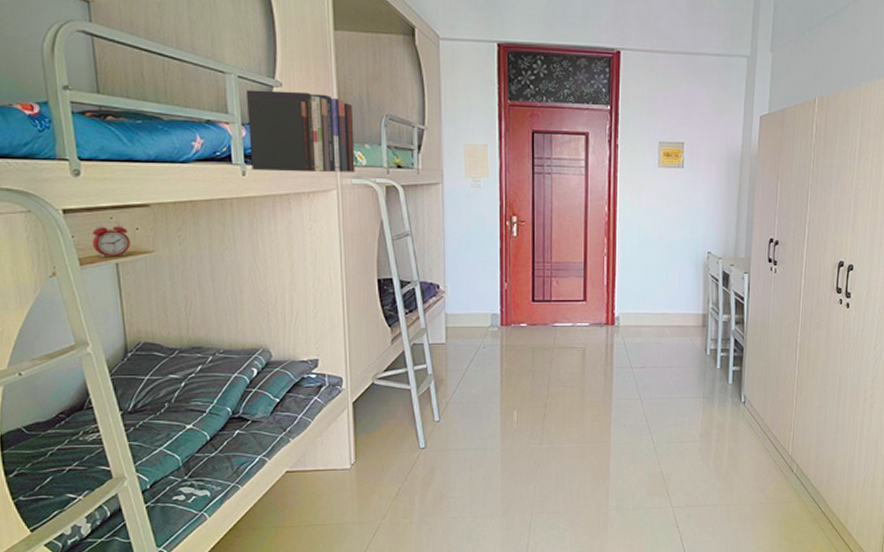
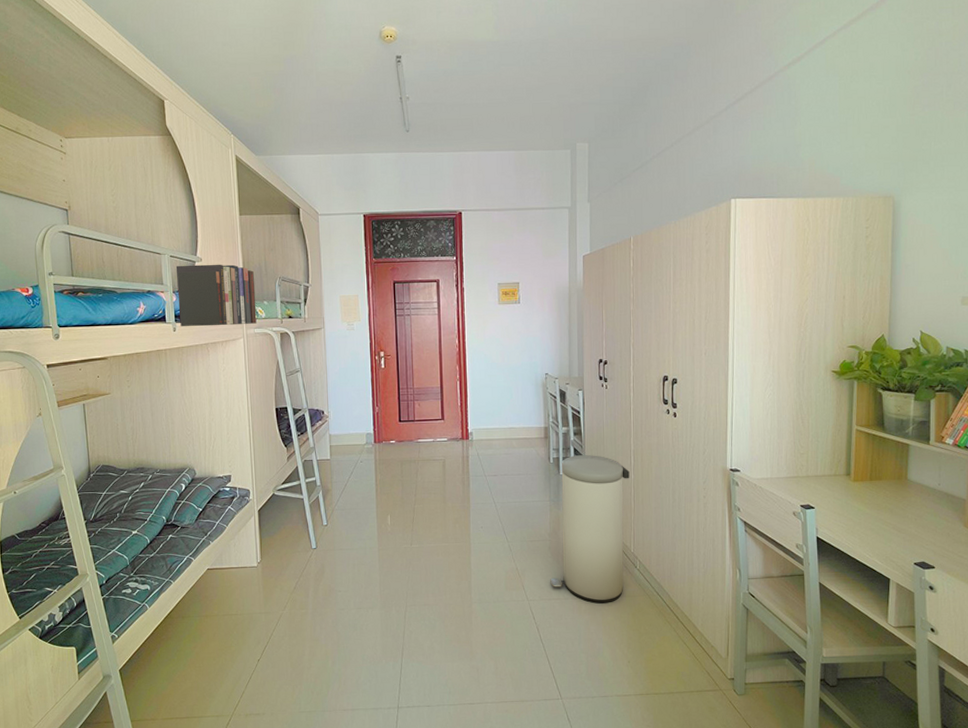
alarm clock: present [92,220,130,258] -> none [66,371,93,400]
pedal bin: none [698,347,794,510] -> present [550,455,630,604]

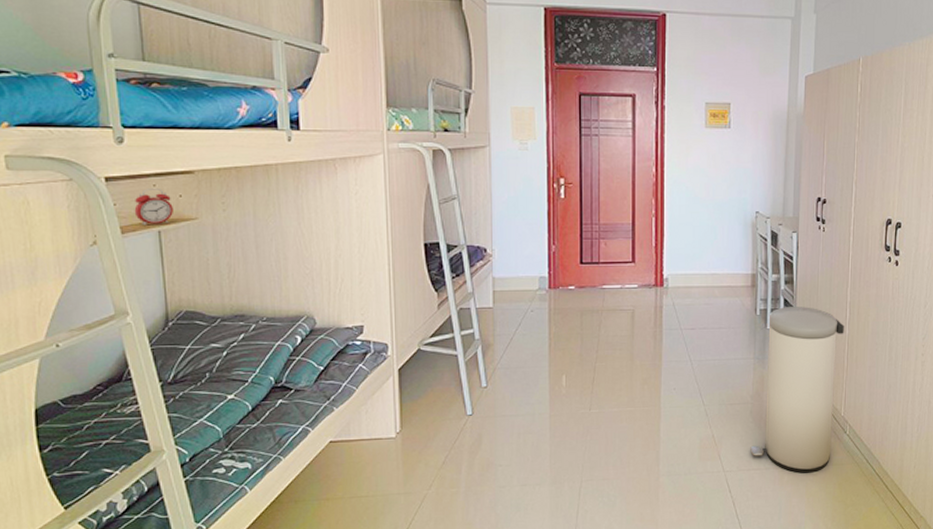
alarm clock: none [66,371,93,400] -> present [134,187,173,226]
books: present [175,264,257,327] -> none [292,55,402,137]

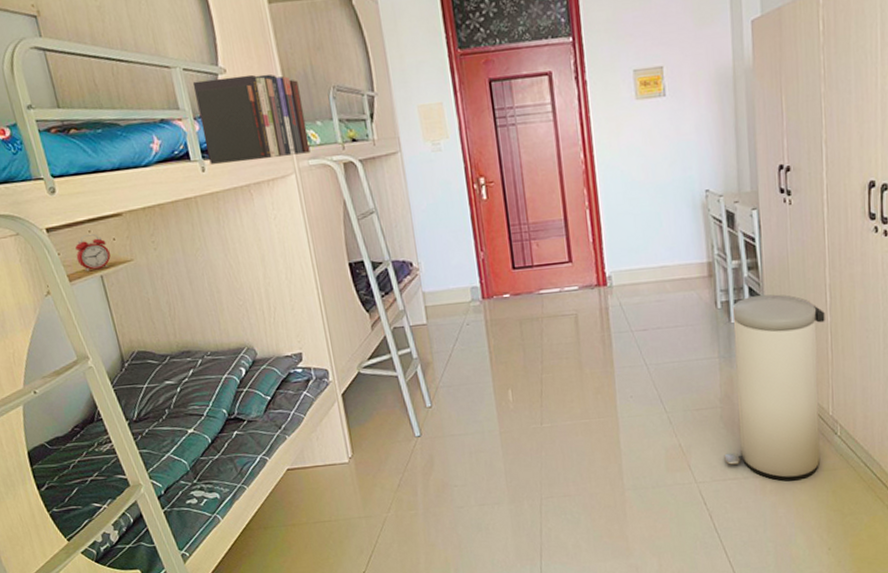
books: none [292,55,402,137] -> present [192,74,311,164]

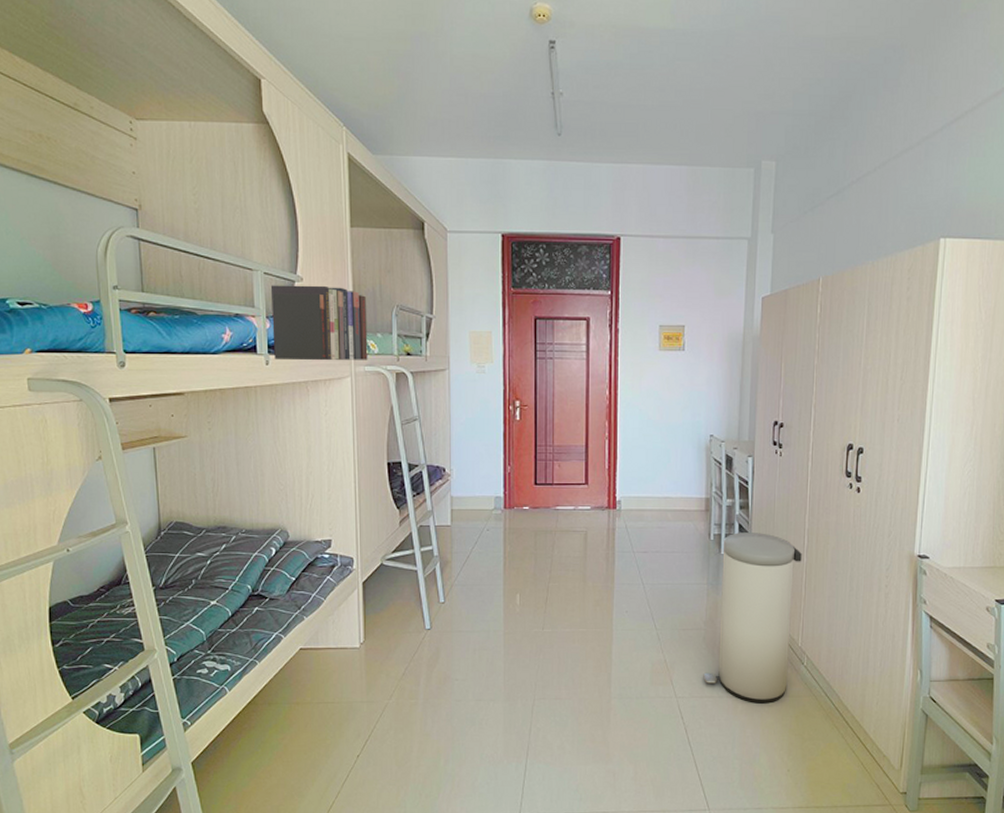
alarm clock: present [75,233,111,272] -> none [133,408,166,443]

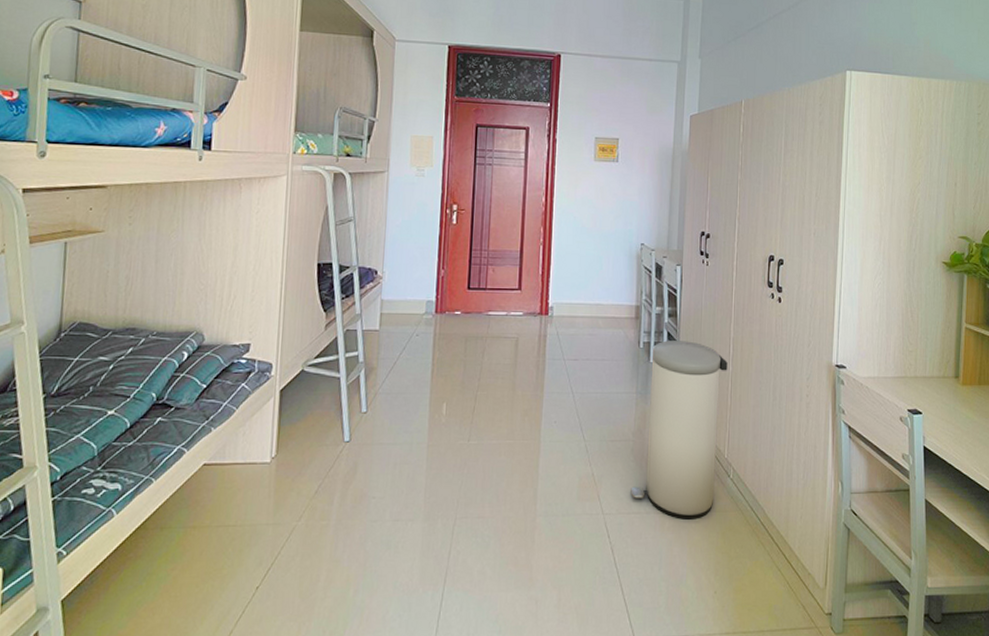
books: present [270,285,368,361] -> none [209,82,310,160]

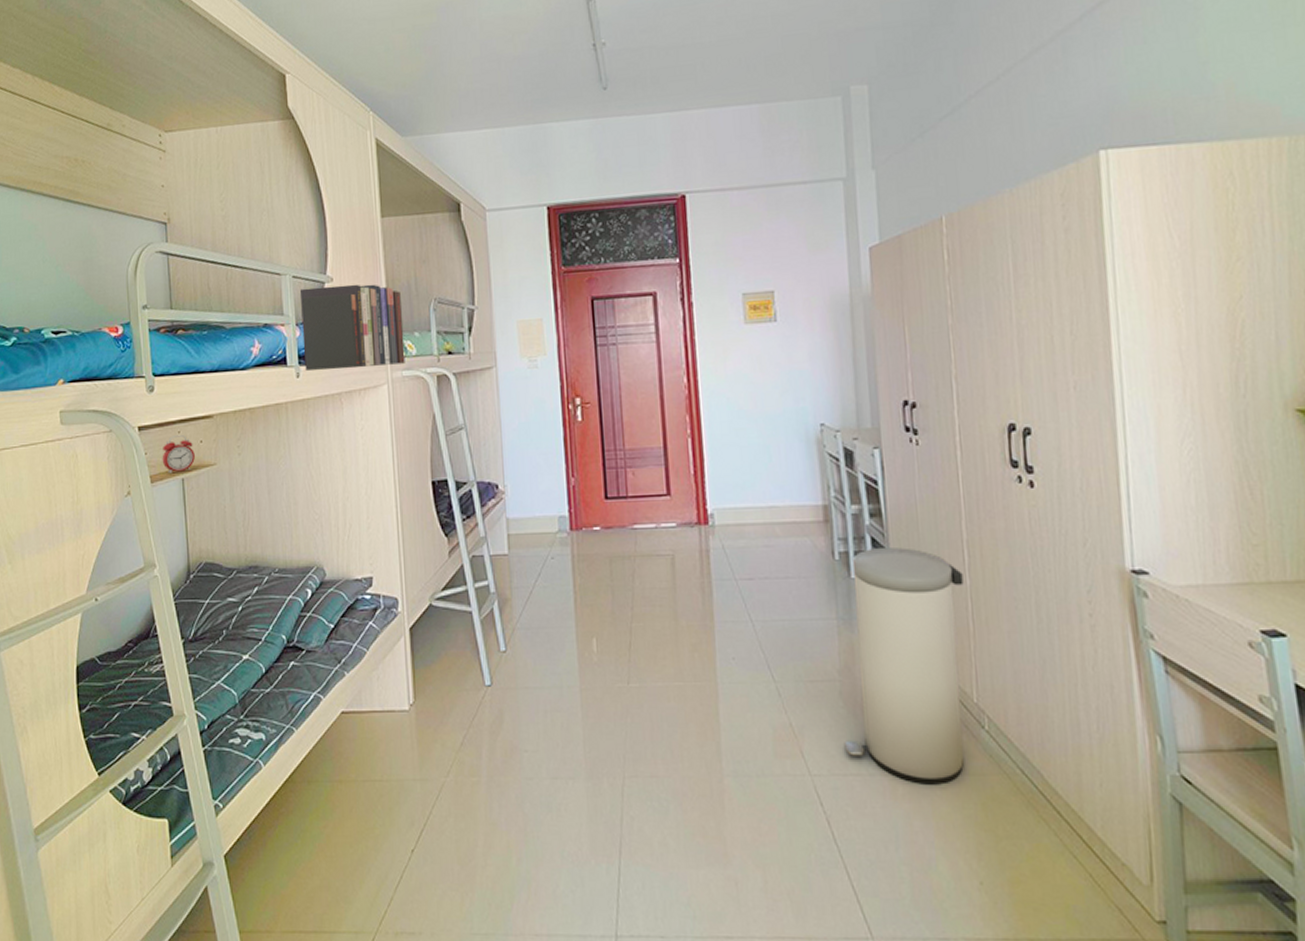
alarm clock: none [45,200,82,236] -> present [162,434,195,474]
books: none [209,82,310,160] -> present [299,284,405,371]

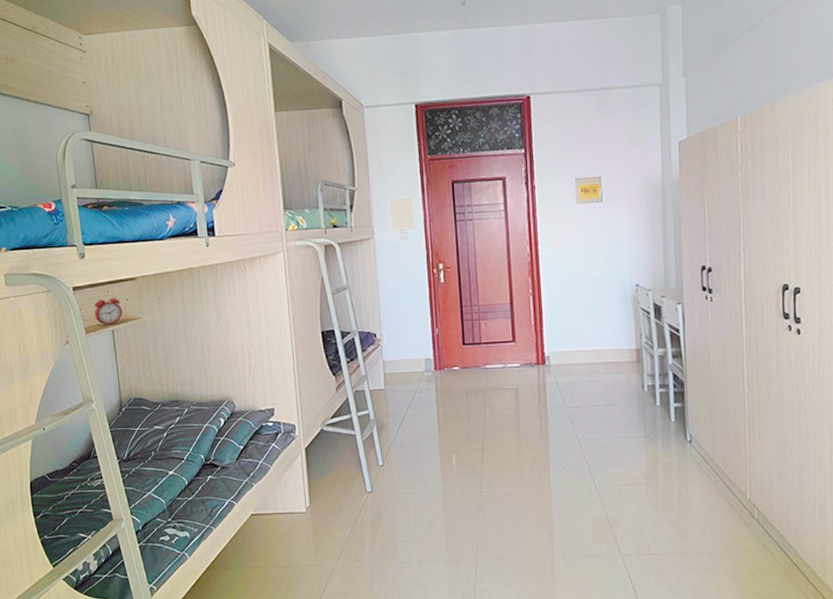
books: present [299,284,405,371] -> none [206,168,298,241]
pedal bin: present [844,547,965,785] -> none [648,381,743,560]

